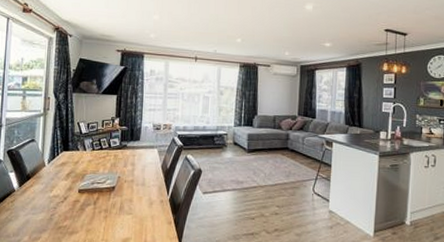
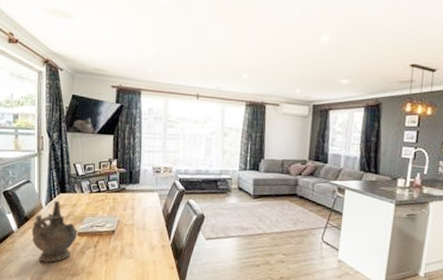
ceremonial vessel: none [32,158,78,221] -> present [31,200,78,263]

